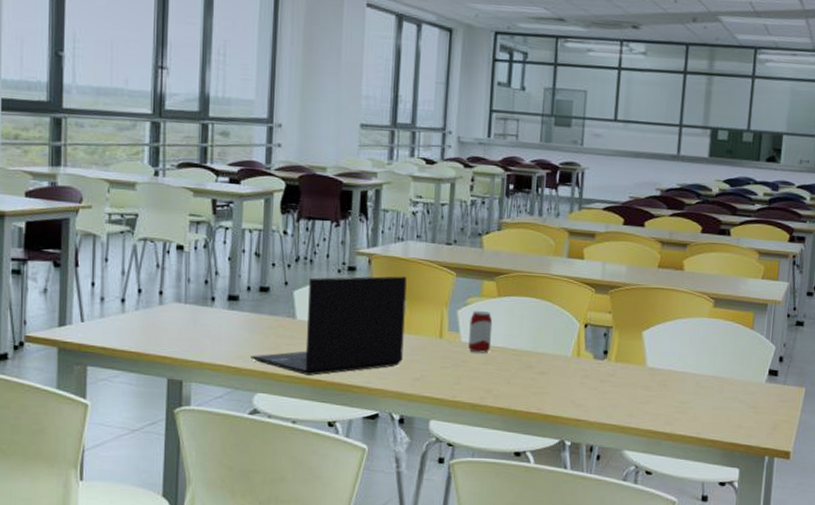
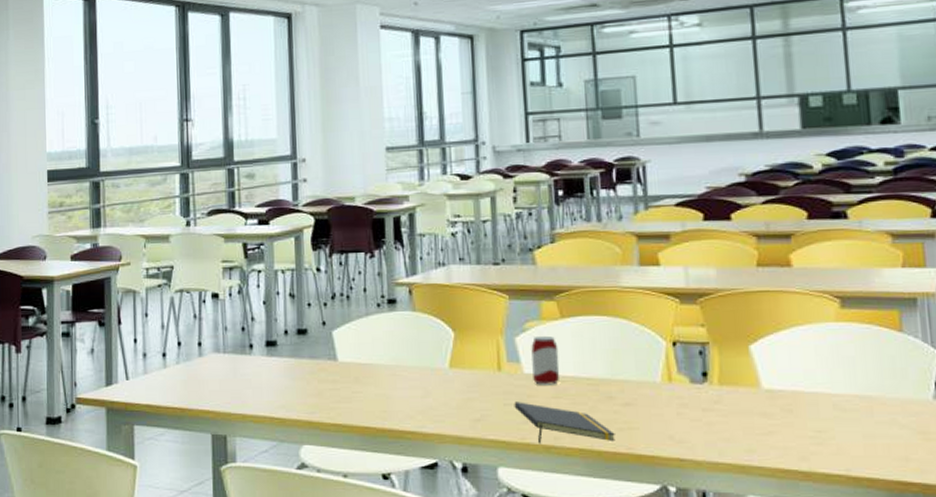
laptop: present [251,276,407,375] -> none [294,304,459,422]
notepad: none [449,365,529,403] -> present [514,402,616,444]

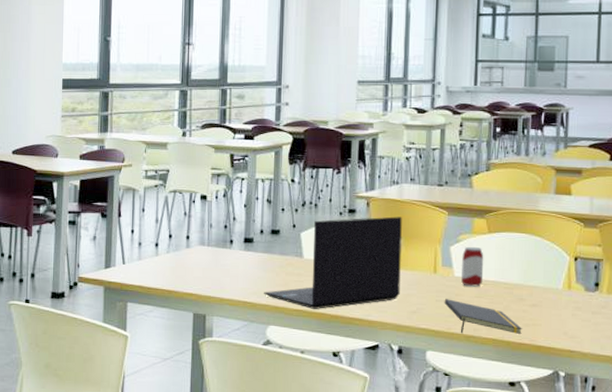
laptop: none [294,304,459,422] -> present [264,216,402,309]

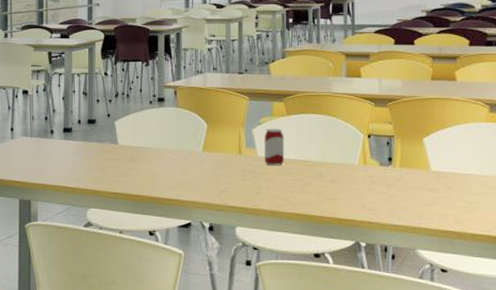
laptop: present [264,216,402,309] -> none [83,103,209,191]
notepad: present [444,299,522,334] -> none [250,178,323,210]

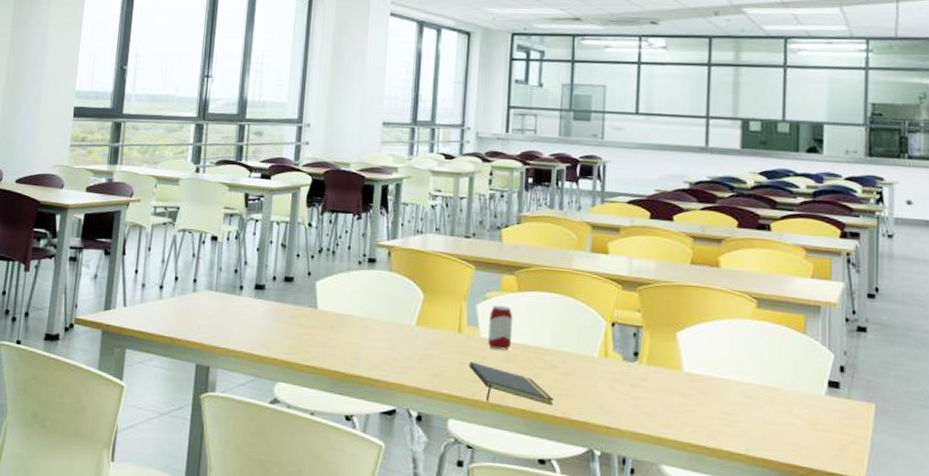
notepad: none [250,178,323,210] -> present [468,362,554,405]

